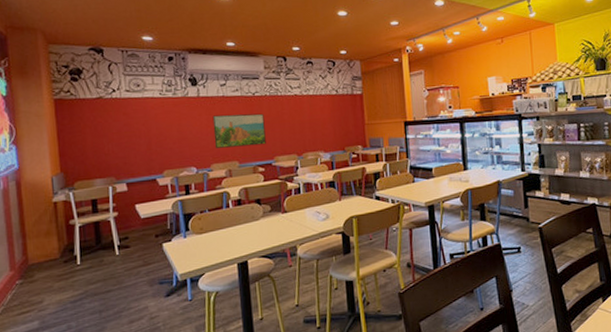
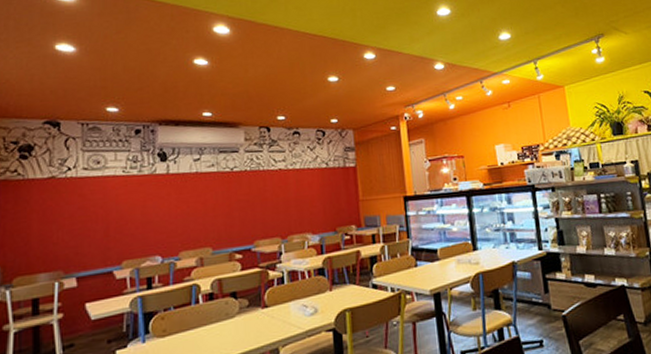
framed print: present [212,113,266,148] -> none [183,191,245,233]

